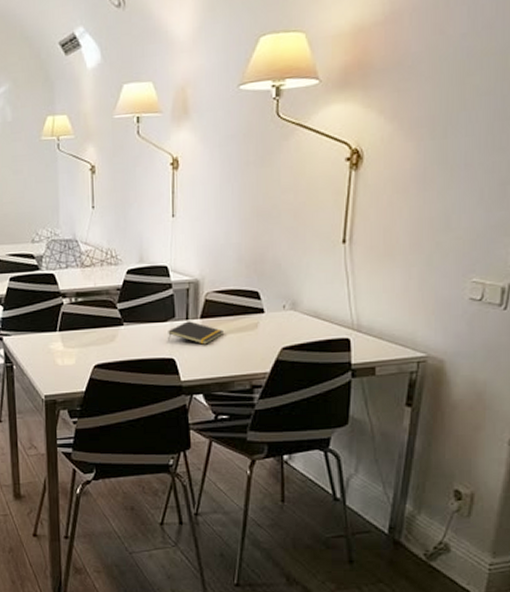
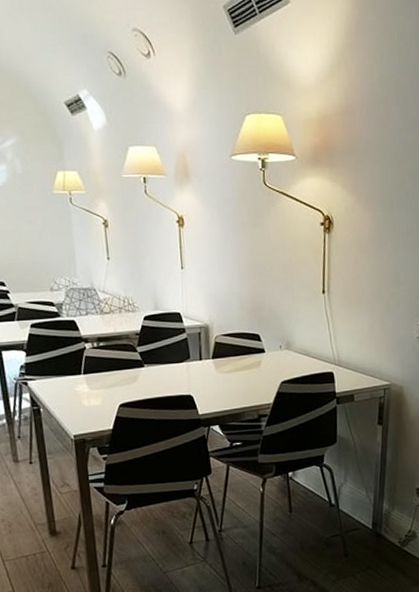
notepad: present [168,321,223,345] -> none [184,361,233,382]

